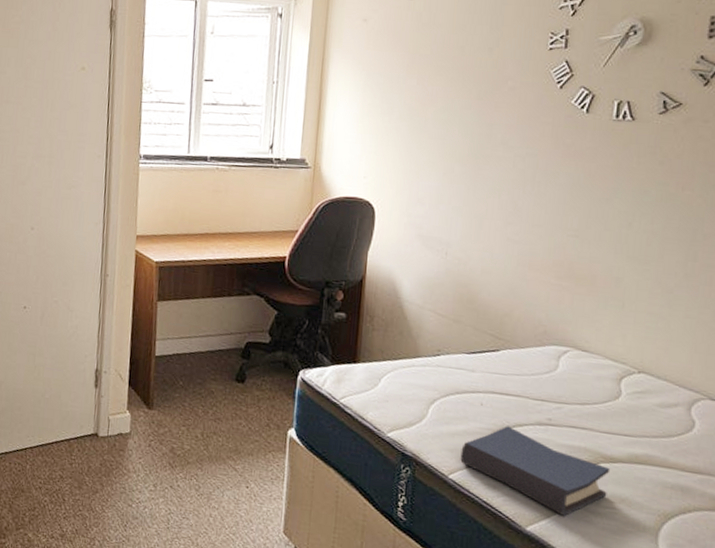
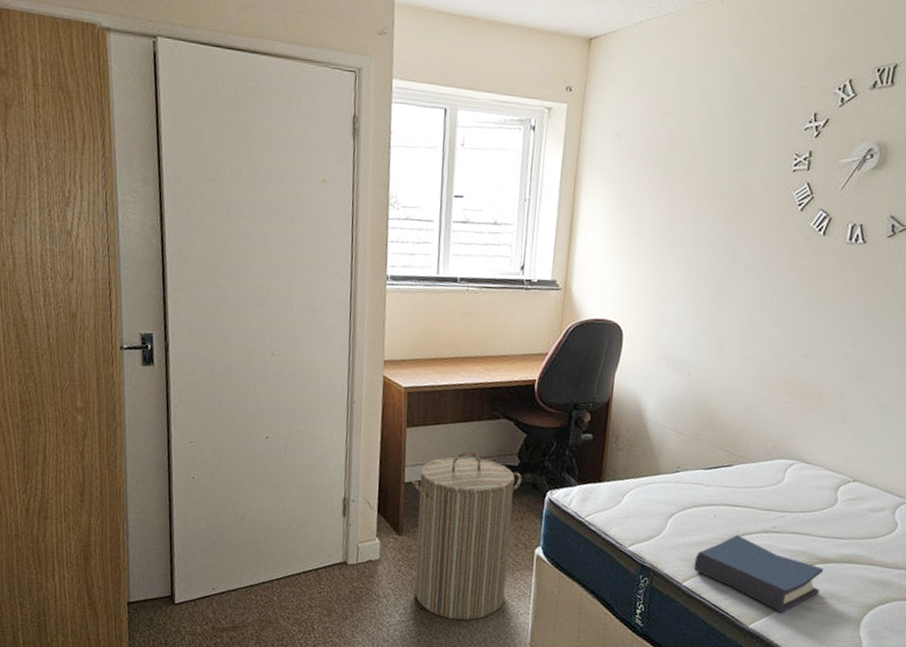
laundry hamper: none [161,327,274,502] -> present [410,451,522,620]

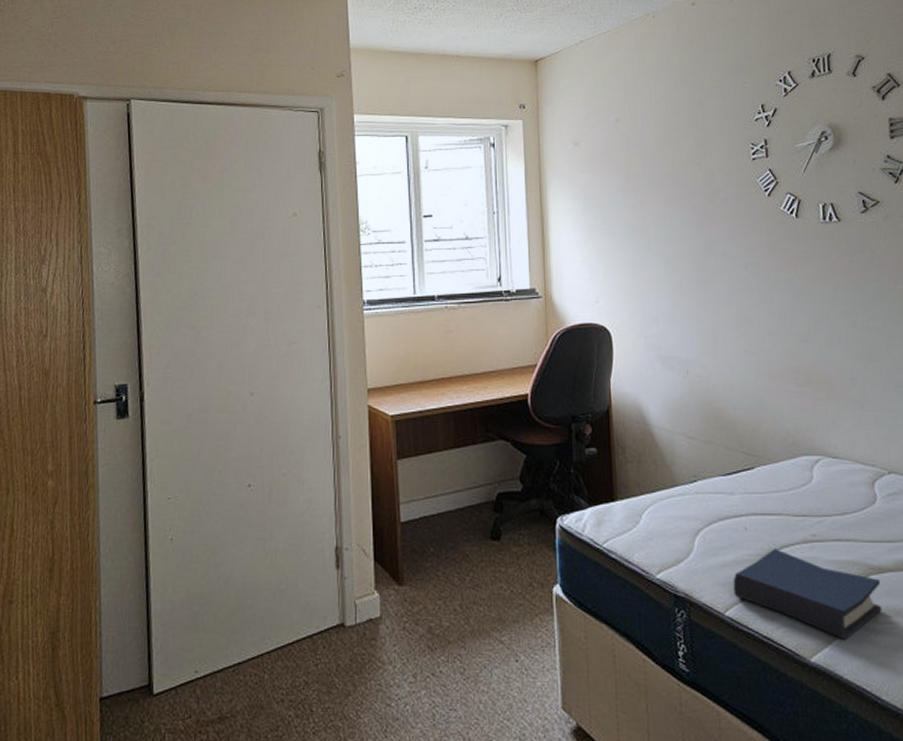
laundry hamper: present [410,451,522,620] -> none [406,480,528,684]

